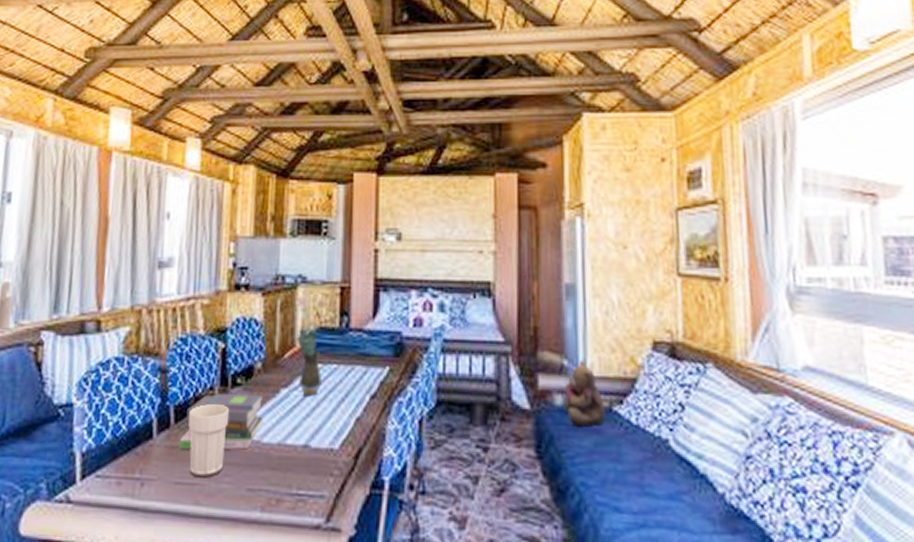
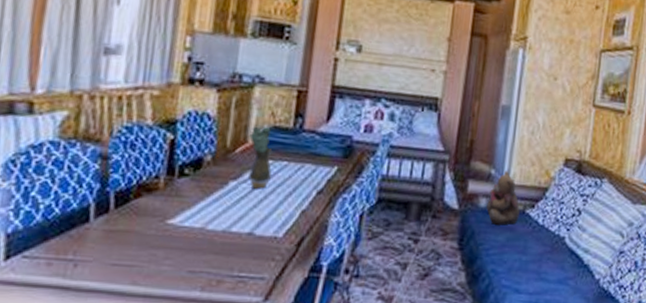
books: present [178,394,264,450] -> none [117,182,210,236]
cup: present [188,403,230,478] -> none [128,191,175,261]

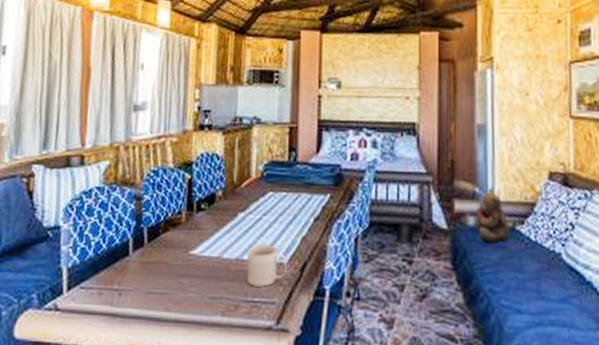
mug: none [234,215,283,263] -> present [246,244,287,288]
vase: present [248,124,273,189] -> none [251,160,273,219]

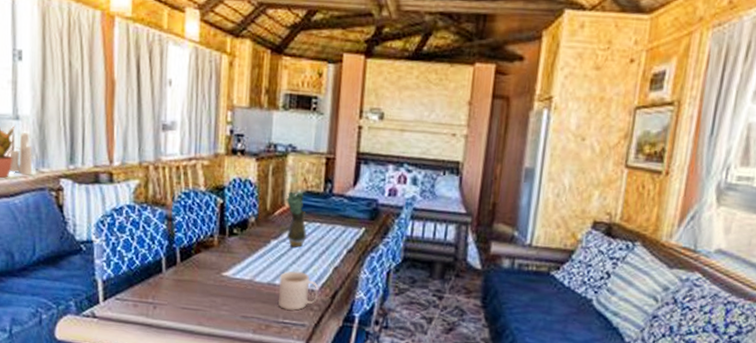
vase: none [251,160,273,219] -> present [285,189,307,248]
teddy bear: present [475,188,510,243] -> none [509,233,545,286]

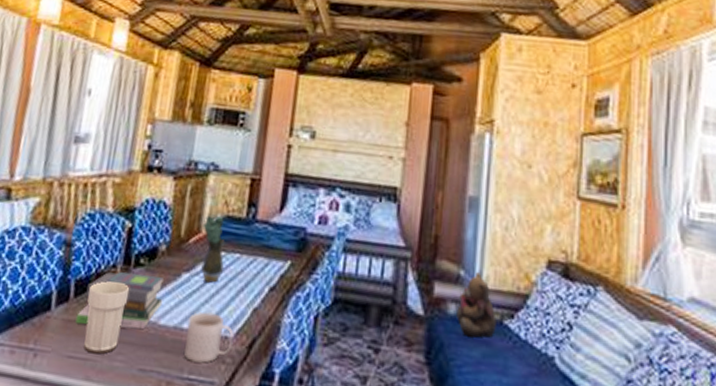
books: none [184,240,257,286] -> present [75,272,164,330]
cup: none [192,248,227,306] -> present [84,281,130,355]
teddy bear: none [509,233,545,286] -> present [456,272,497,338]

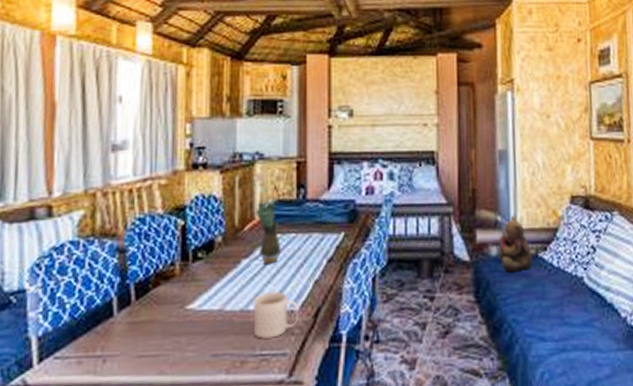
books: present [75,272,164,330] -> none [141,267,226,325]
cup: present [84,281,130,355] -> none [150,277,192,349]

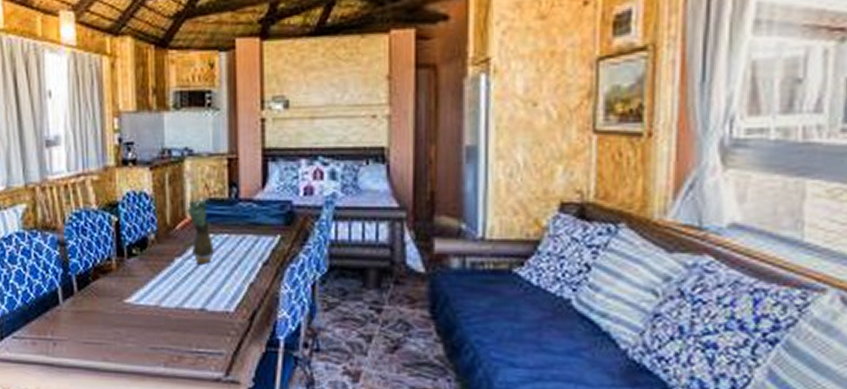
mug: present [253,291,299,340] -> none [188,291,234,339]
teddy bear: present [498,216,533,273] -> none [461,224,505,288]

